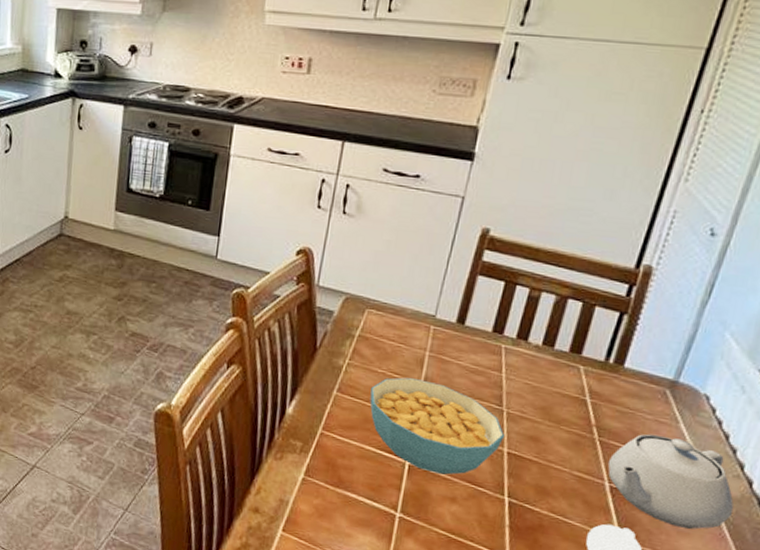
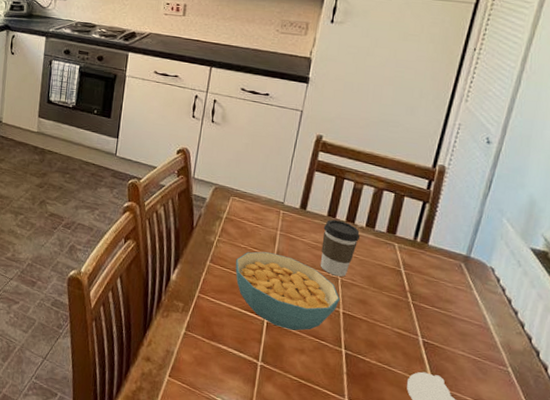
coffee cup: none [480,336,535,408] -> present [320,219,361,277]
teapot: present [607,434,734,529] -> none [420,298,518,377]

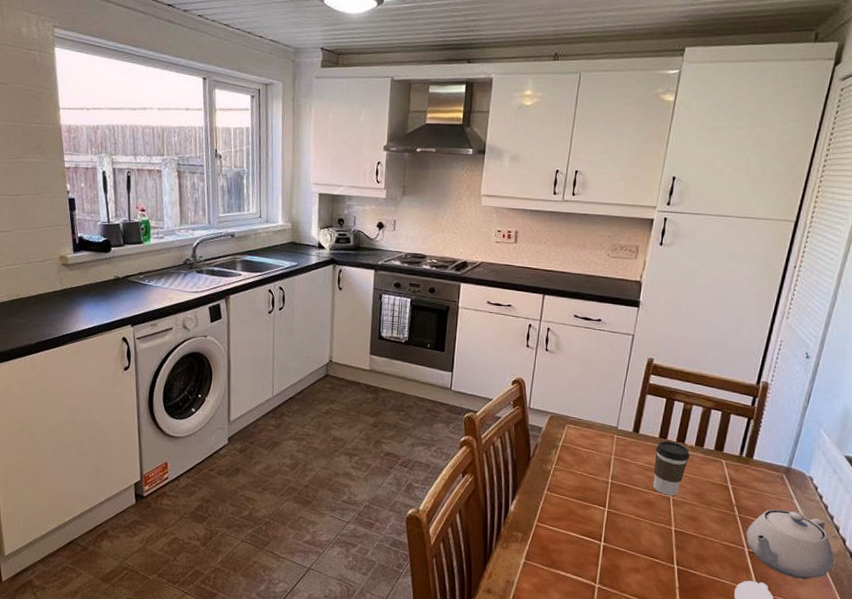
cereal bowl: present [235,251,340,331] -> none [572,476,672,551]
teapot: none [420,298,518,377] -> present [746,509,834,579]

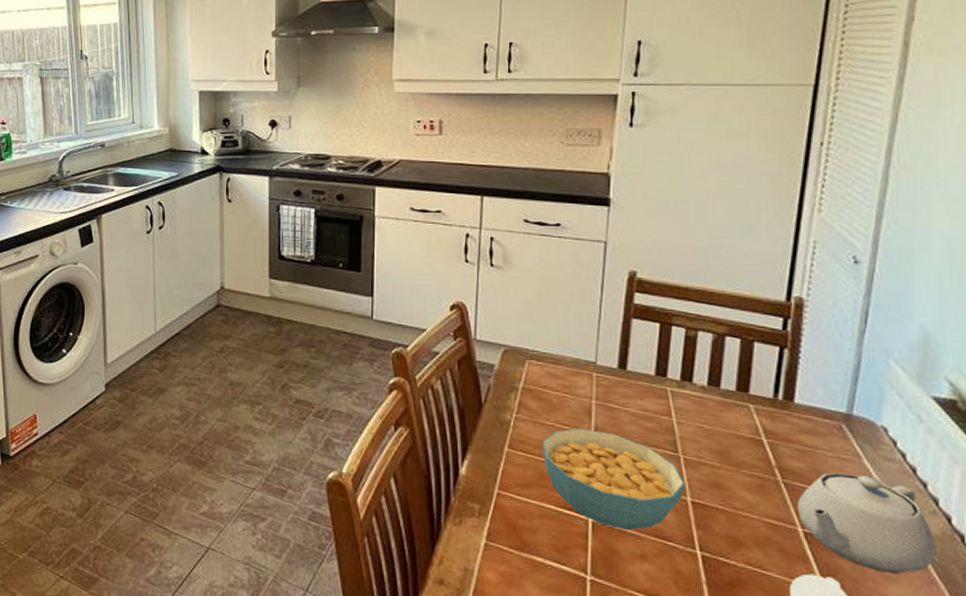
cereal bowl: none [572,476,672,551] -> present [542,428,685,530]
coffee cup: present [652,440,691,496] -> none [652,379,703,454]

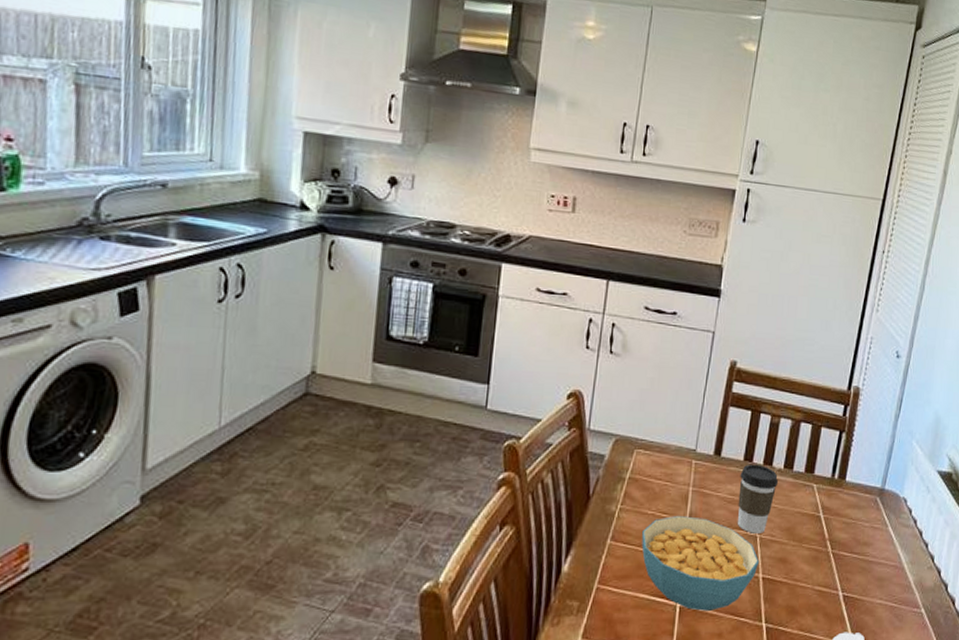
coffee cup: none [652,379,703,454] -> present [737,464,779,533]
teapot: present [796,472,936,574] -> none [840,540,930,623]

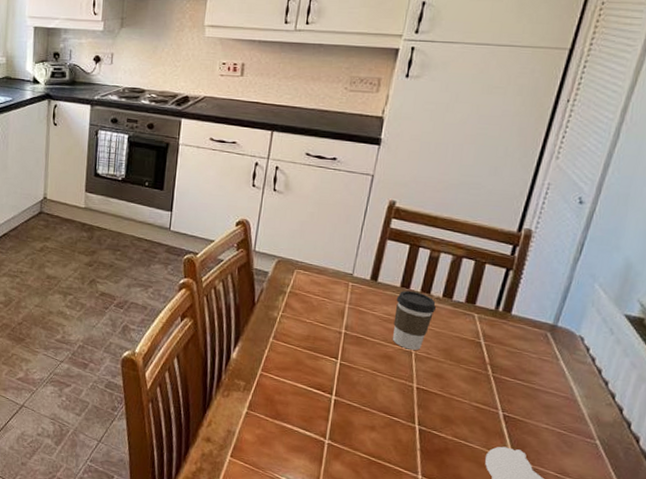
cereal bowl: present [641,515,759,611] -> none [300,326,413,407]

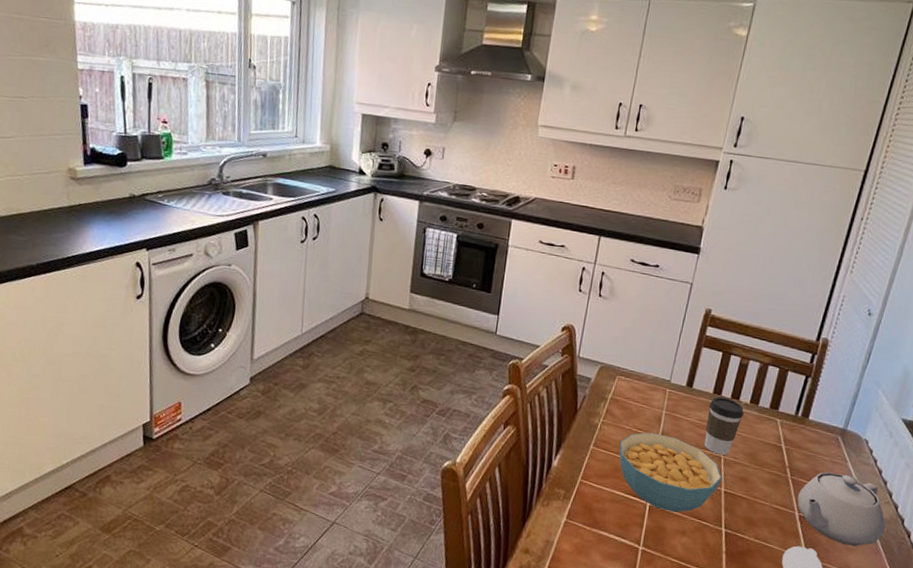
cereal bowl: none [300,326,413,407] -> present [619,432,722,512]
teapot: none [501,370,608,450] -> present [797,472,885,546]

